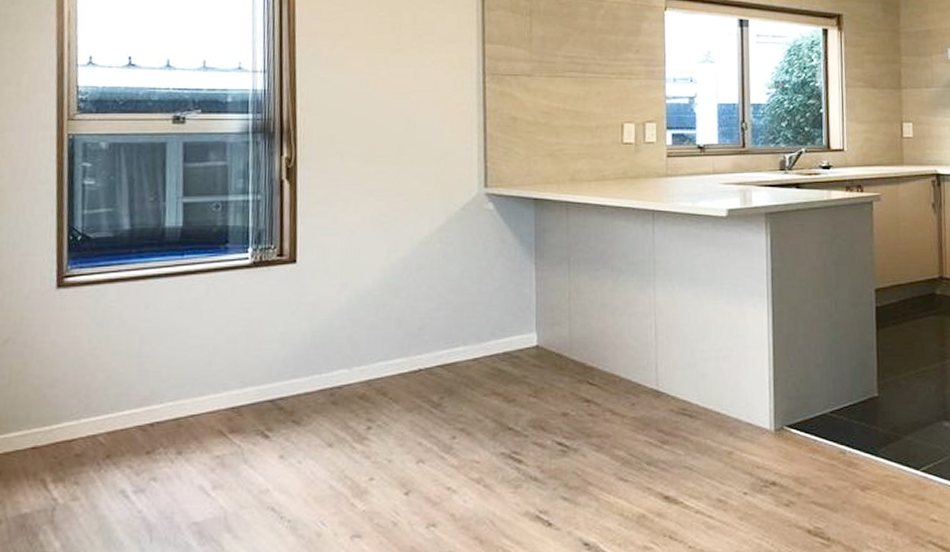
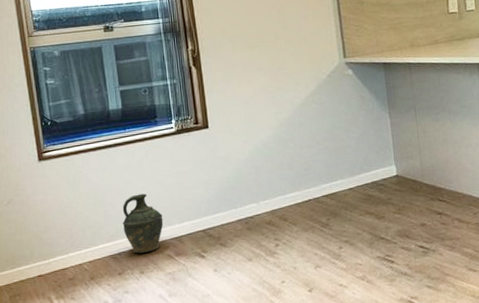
ceramic jug: none [161,344,219,426] -> present [122,193,164,254]

